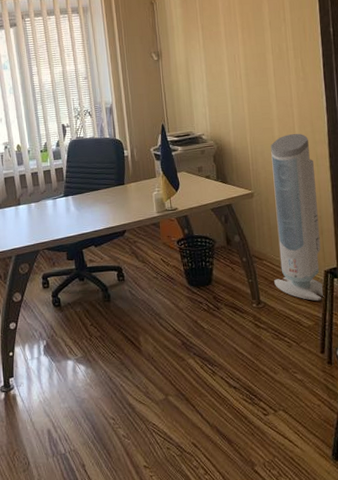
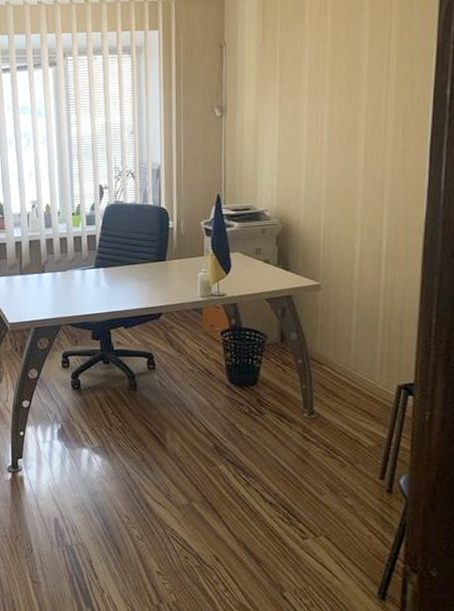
air purifier: present [270,133,324,302] -> none [333,218,402,420]

